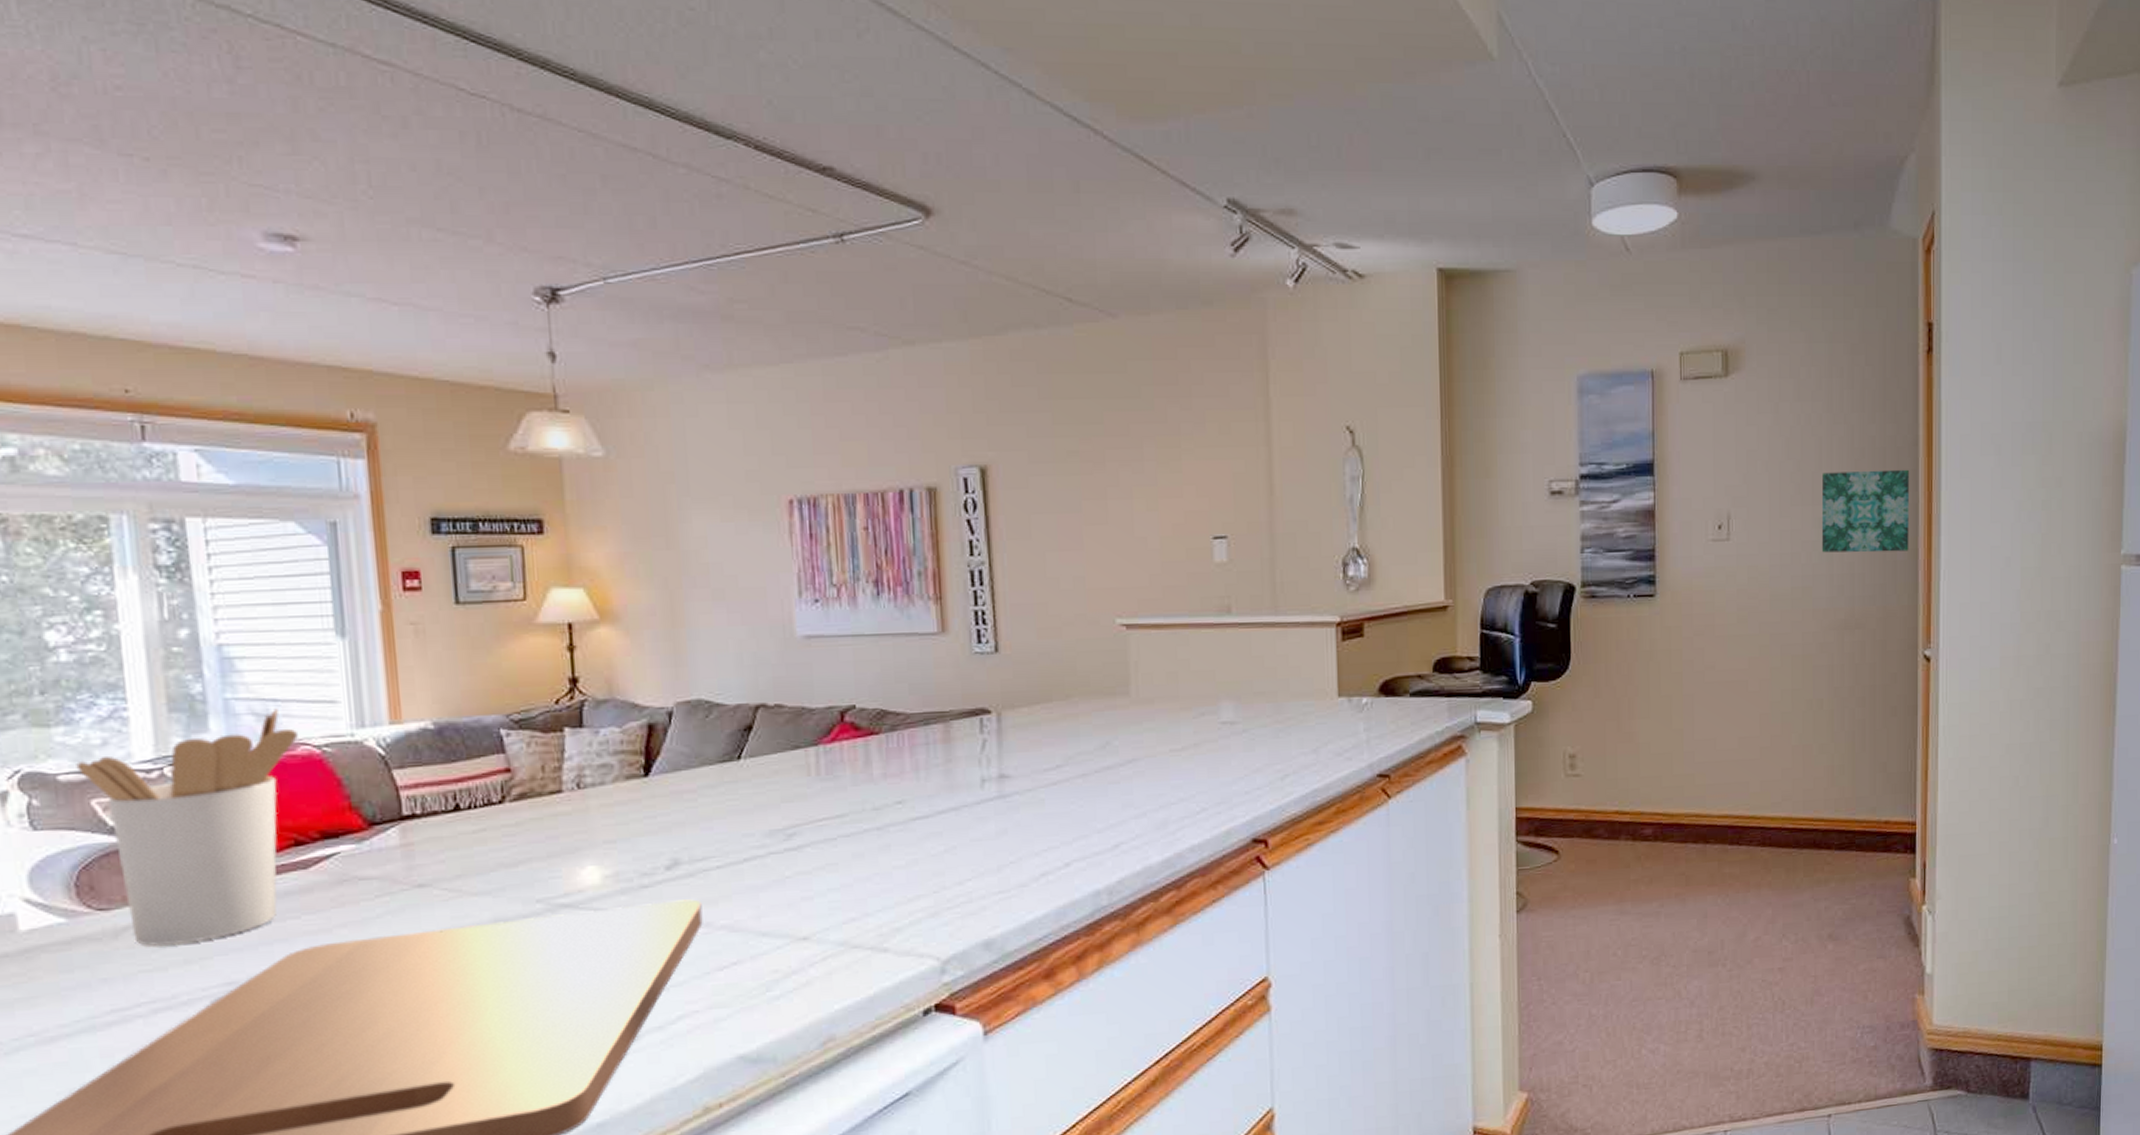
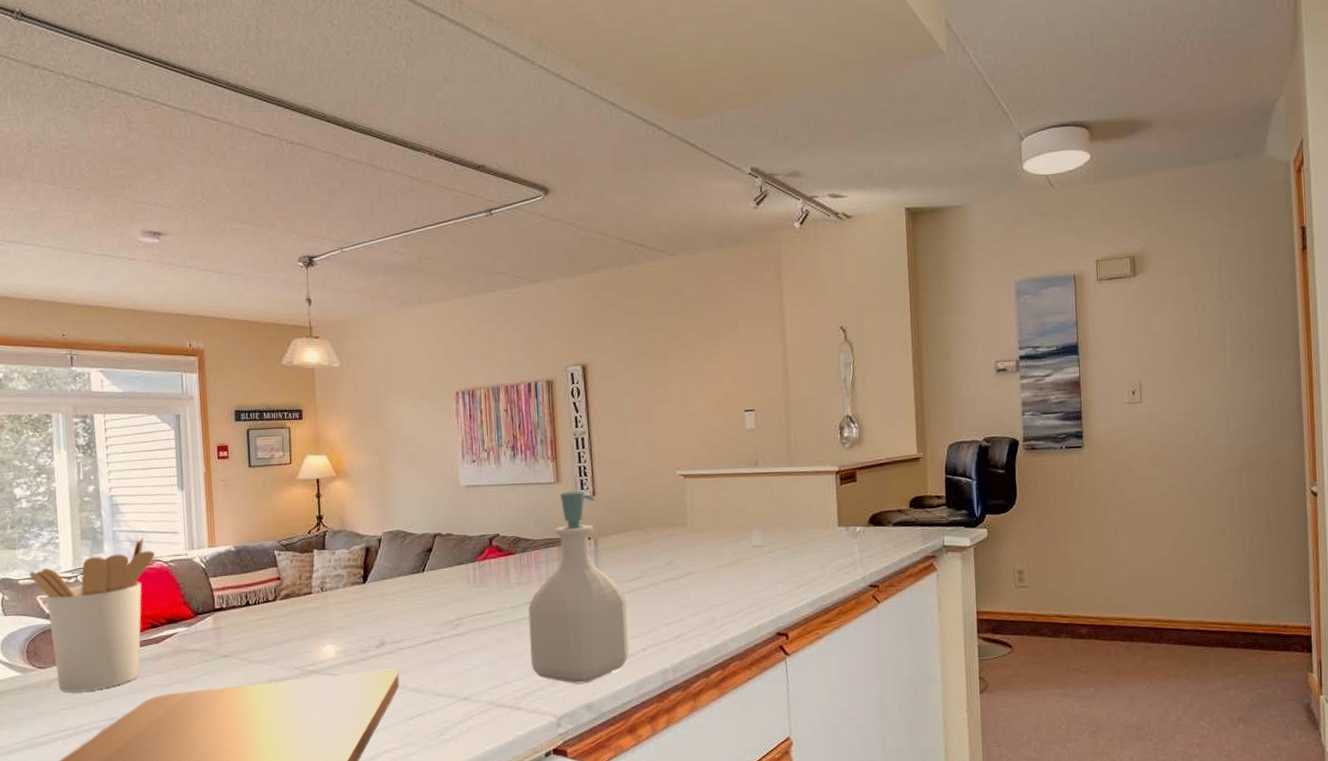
soap bottle: none [898,644,1045,914] -> present [528,490,629,684]
wall art: present [1821,469,1909,553] -> none [1217,343,1294,411]

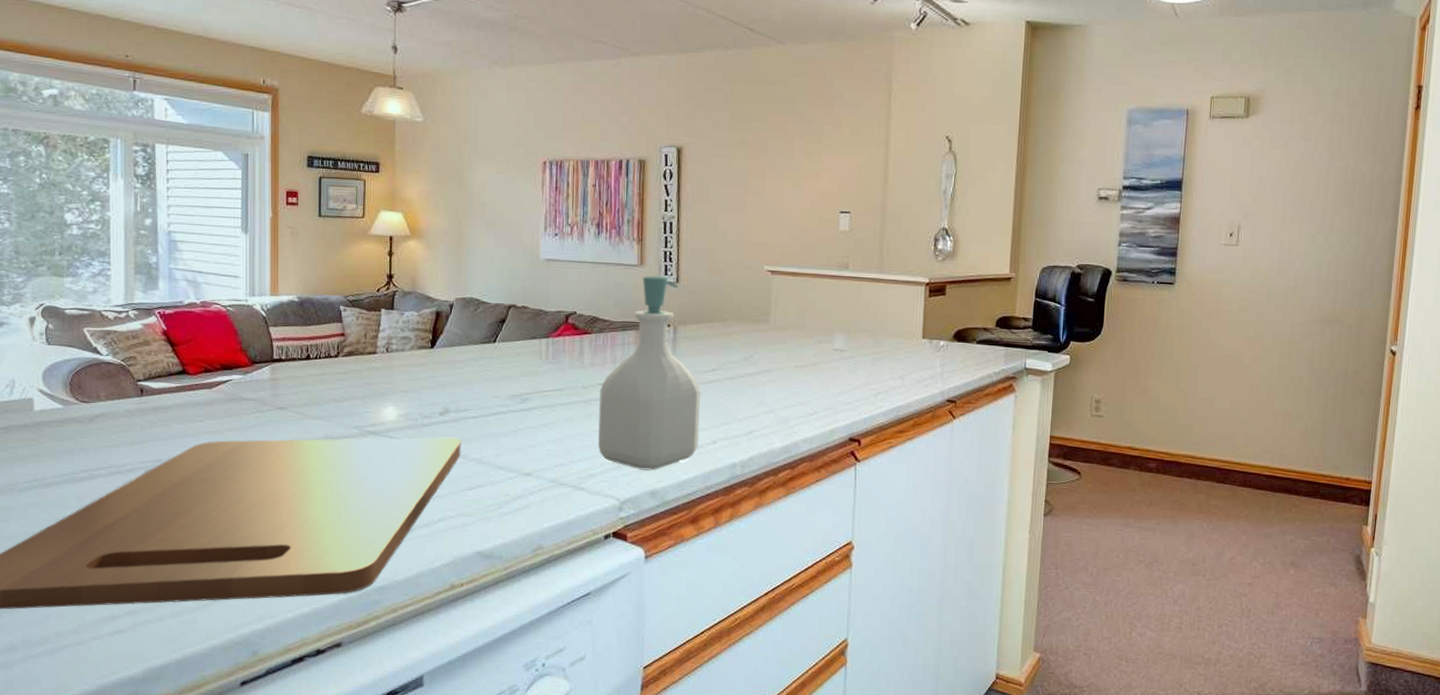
utensil holder: present [29,537,155,693] -> none [77,278,212,431]

